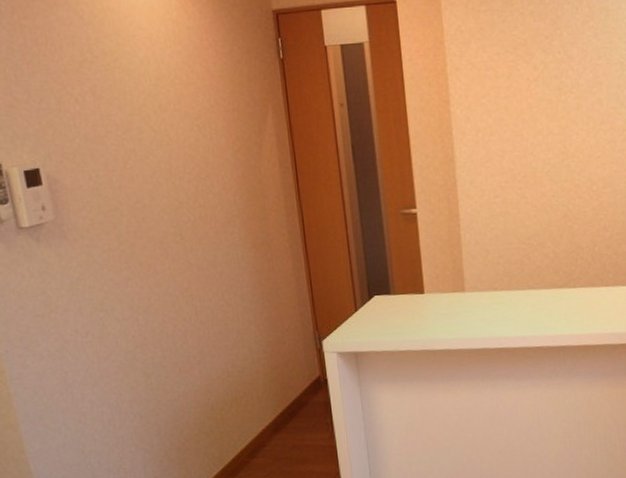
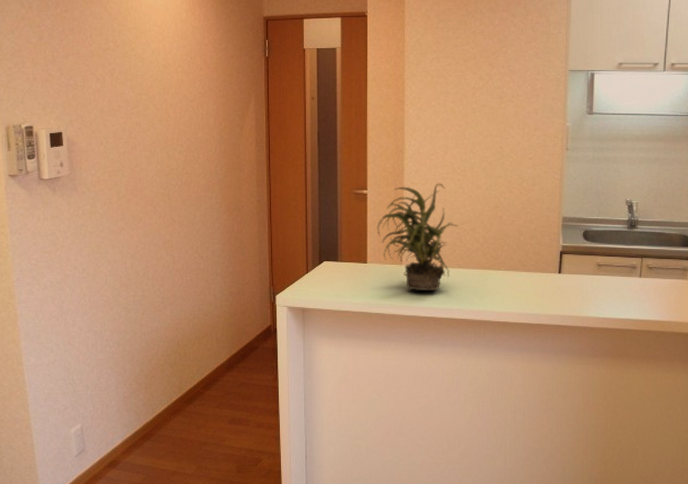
potted plant: none [431,193,525,321] -> present [377,183,459,292]

